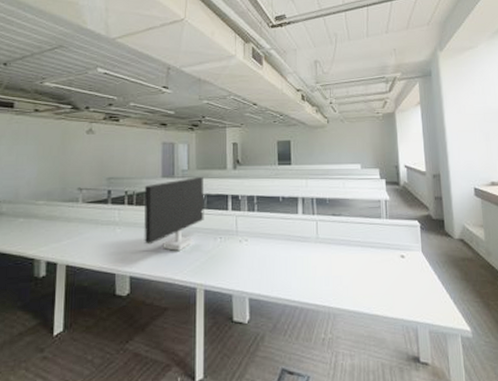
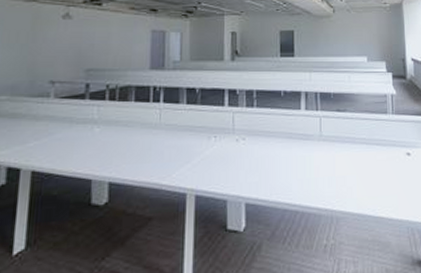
monitor: present [144,176,204,251] -> none [127,68,198,152]

